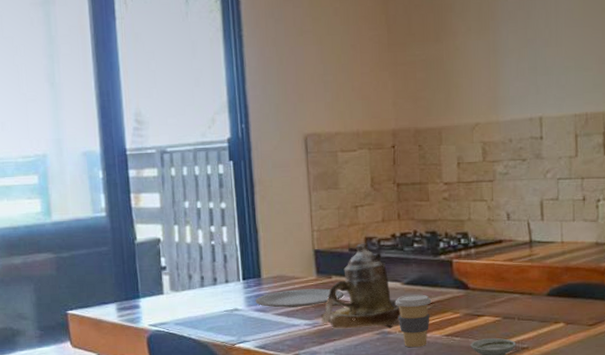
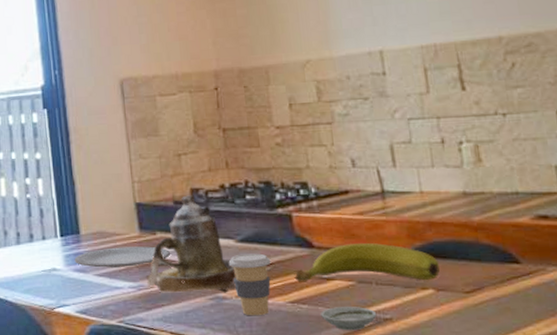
banana: none [450,284,570,319] -> present [294,242,440,282]

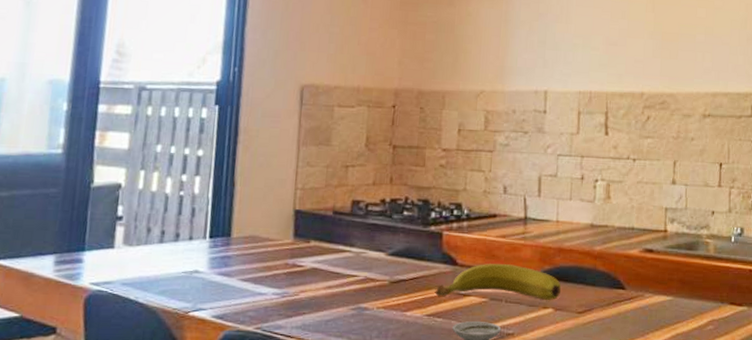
plate: present [74,246,170,268] -> none [220,253,321,273]
teapot: present [146,195,278,293] -> none [292,206,422,304]
coffee cup: present [228,253,271,316] -> none [376,267,416,327]

